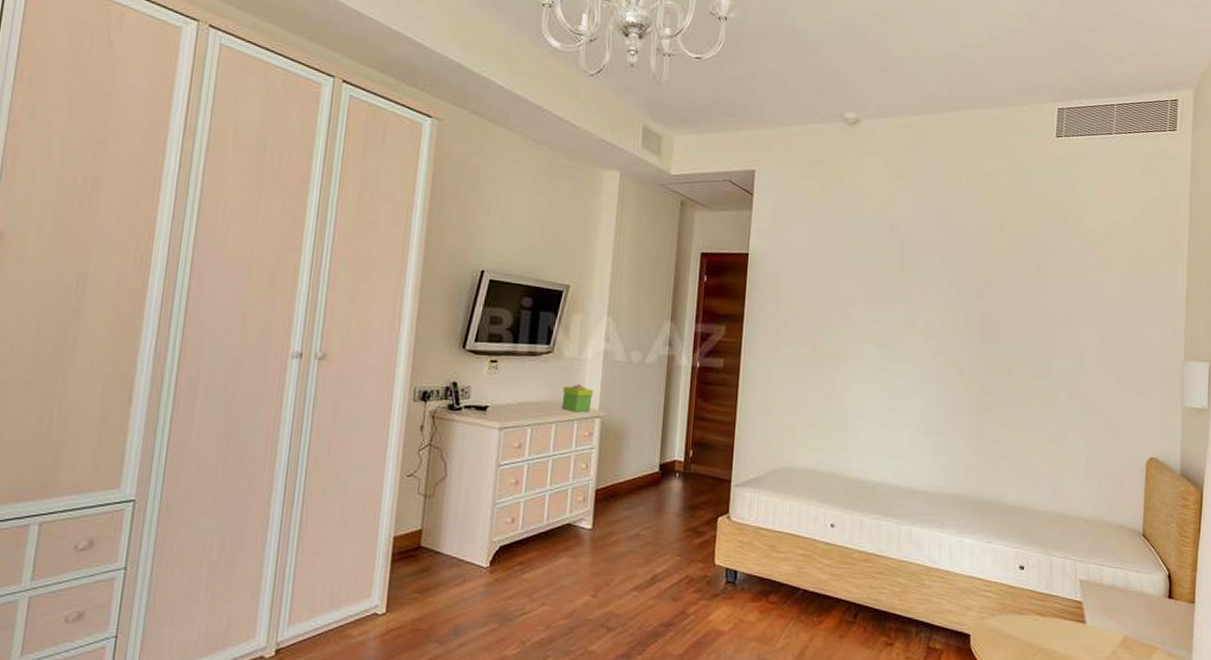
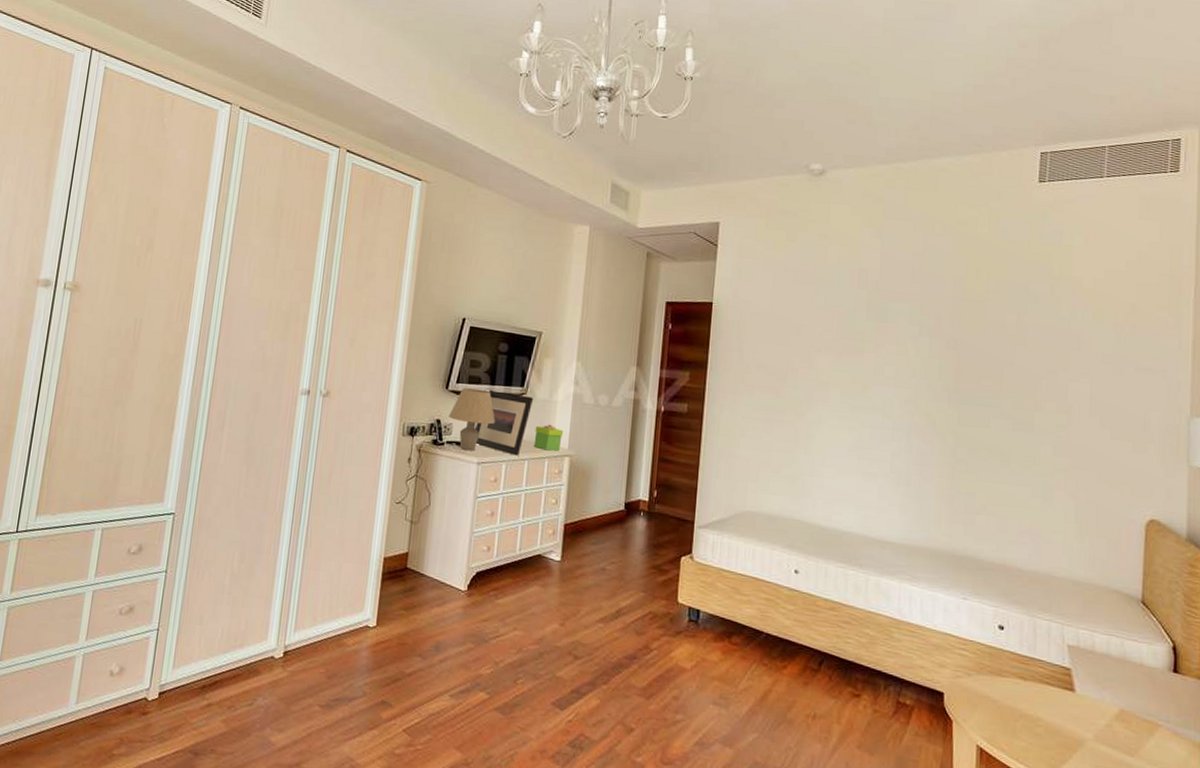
table lamp: none [467,347,520,416] -> present [449,388,496,451]
picture frame: none [497,349,561,419] -> present [475,390,534,456]

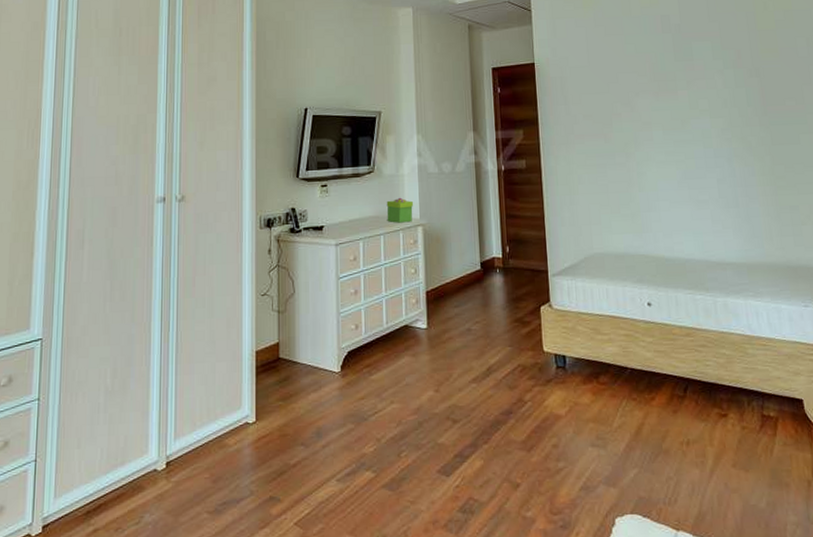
table lamp: present [449,388,496,451] -> none [303,173,348,234]
picture frame: present [475,390,534,456] -> none [329,173,382,232]

